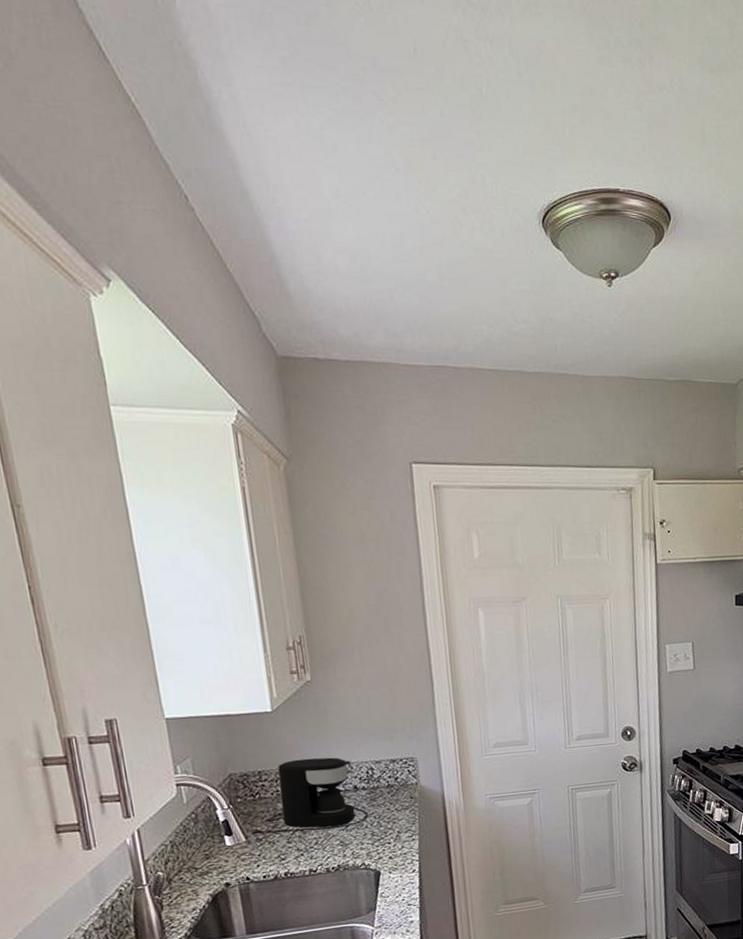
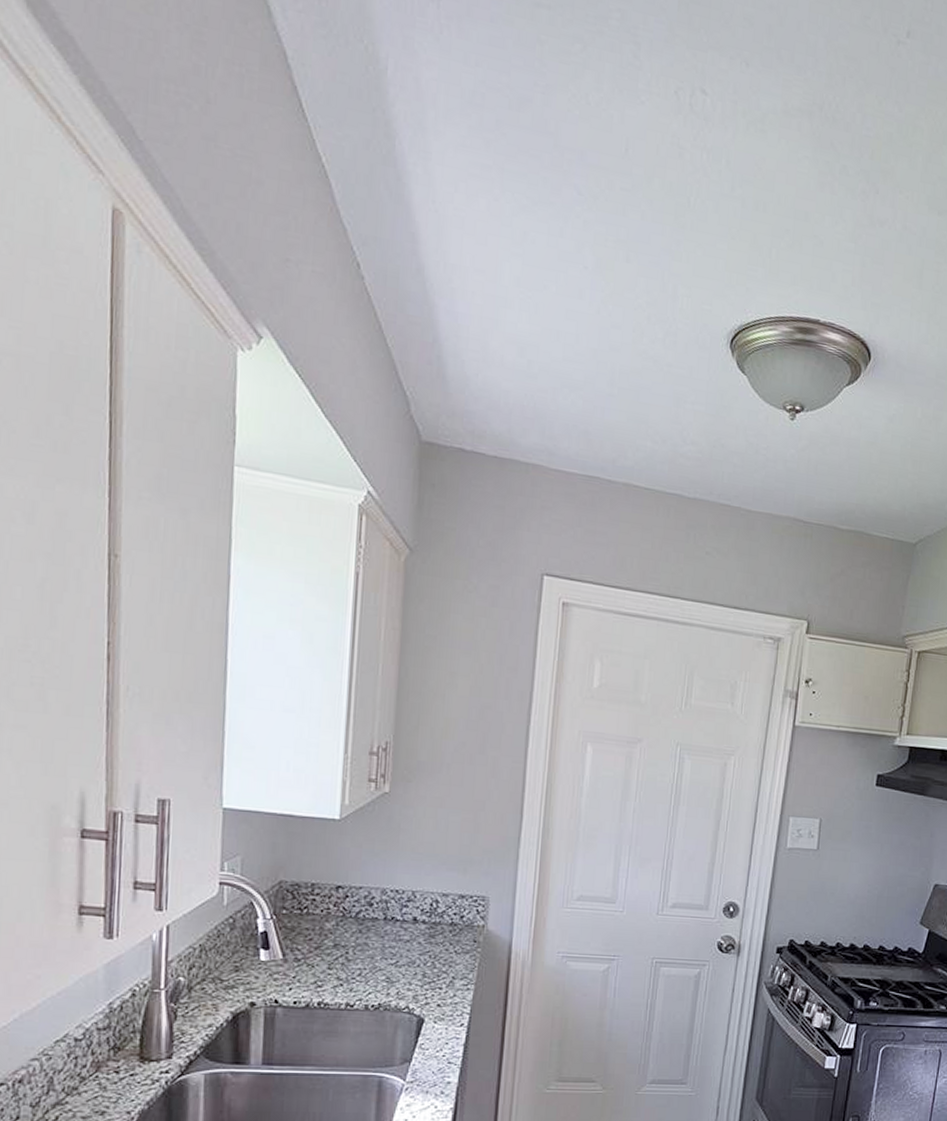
coffee maker: present [250,757,368,835] -> none [289,877,423,962]

